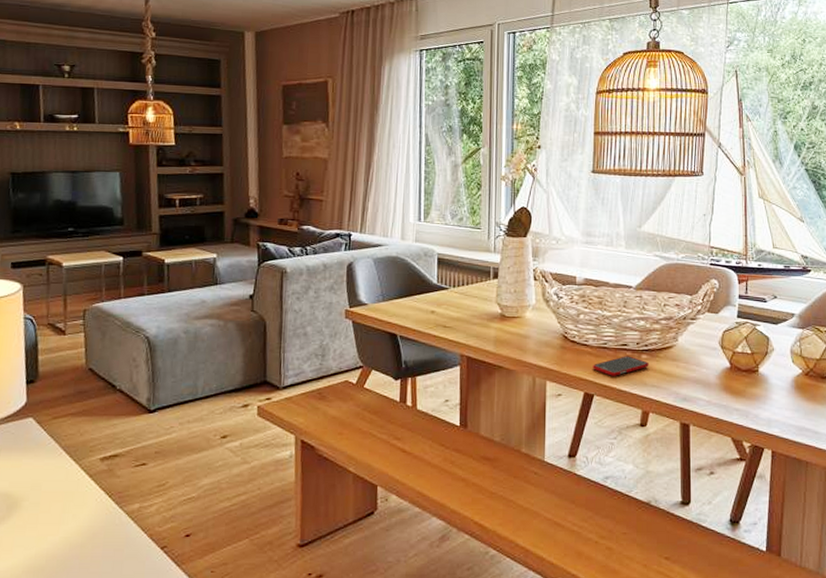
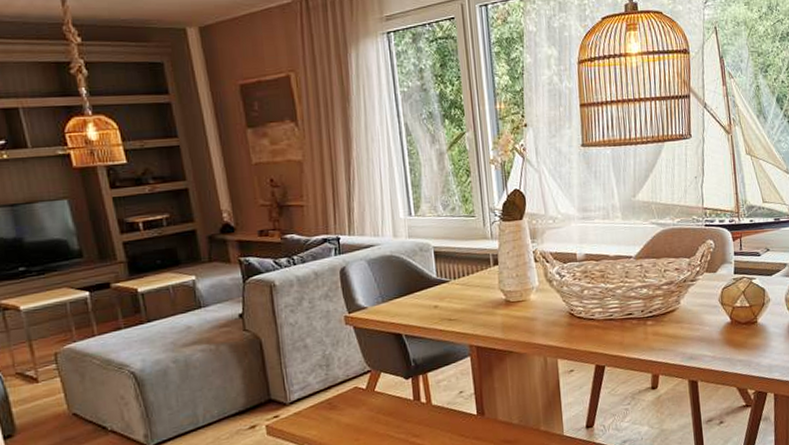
cell phone: present [593,356,649,376] -> none [601,324,655,346]

